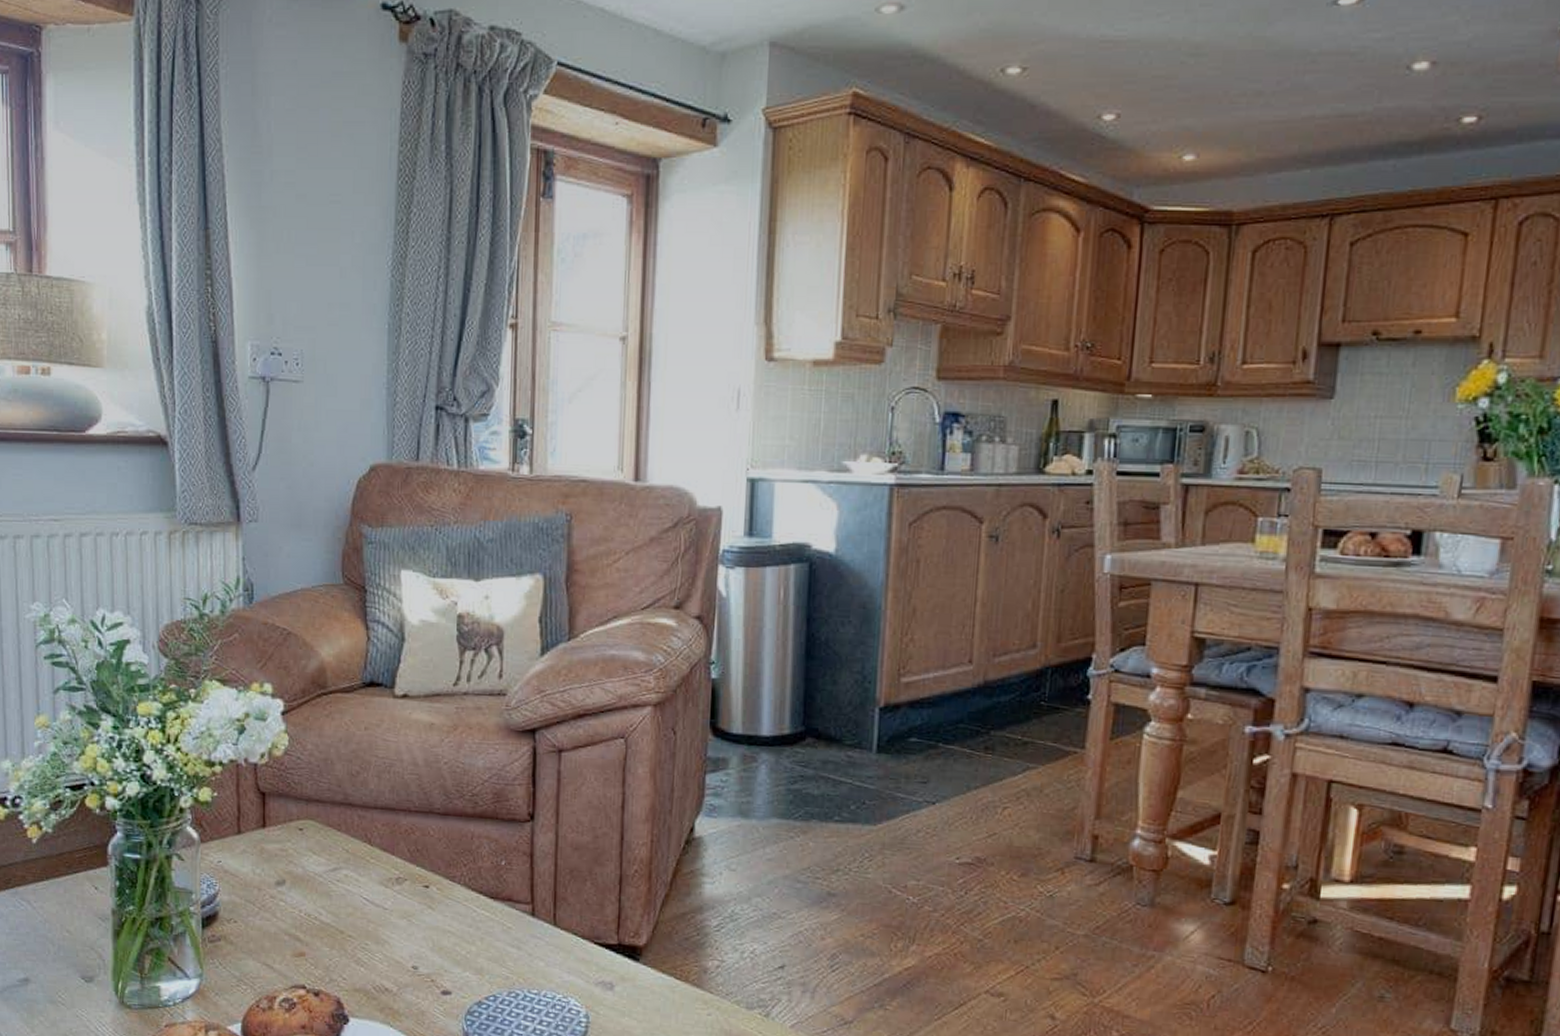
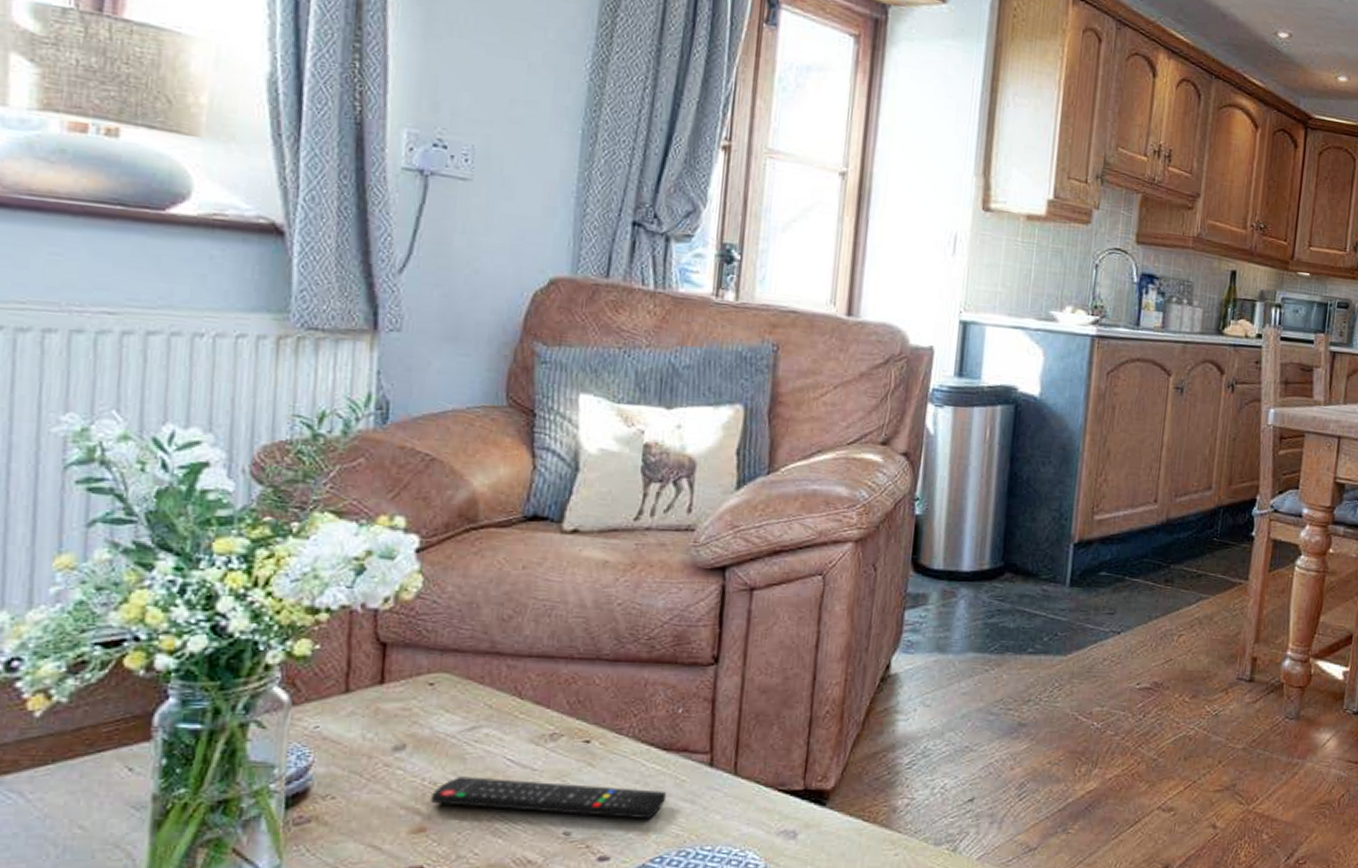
remote control: none [307,910,496,961] -> present [431,776,667,819]

